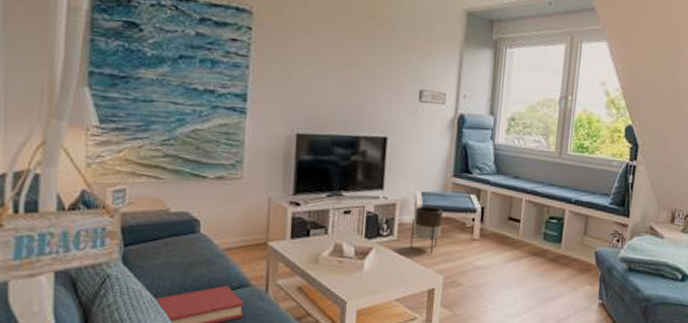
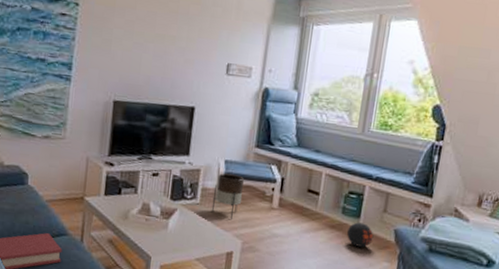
decorative ball: none [549,247,576,272] -> present [347,222,374,248]

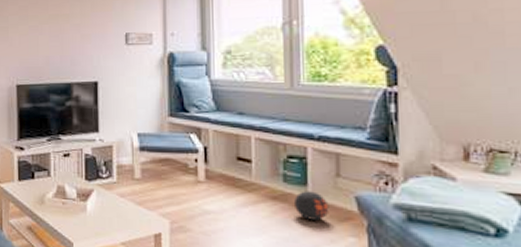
planter: present [211,173,245,219] -> none [130,147,163,197]

